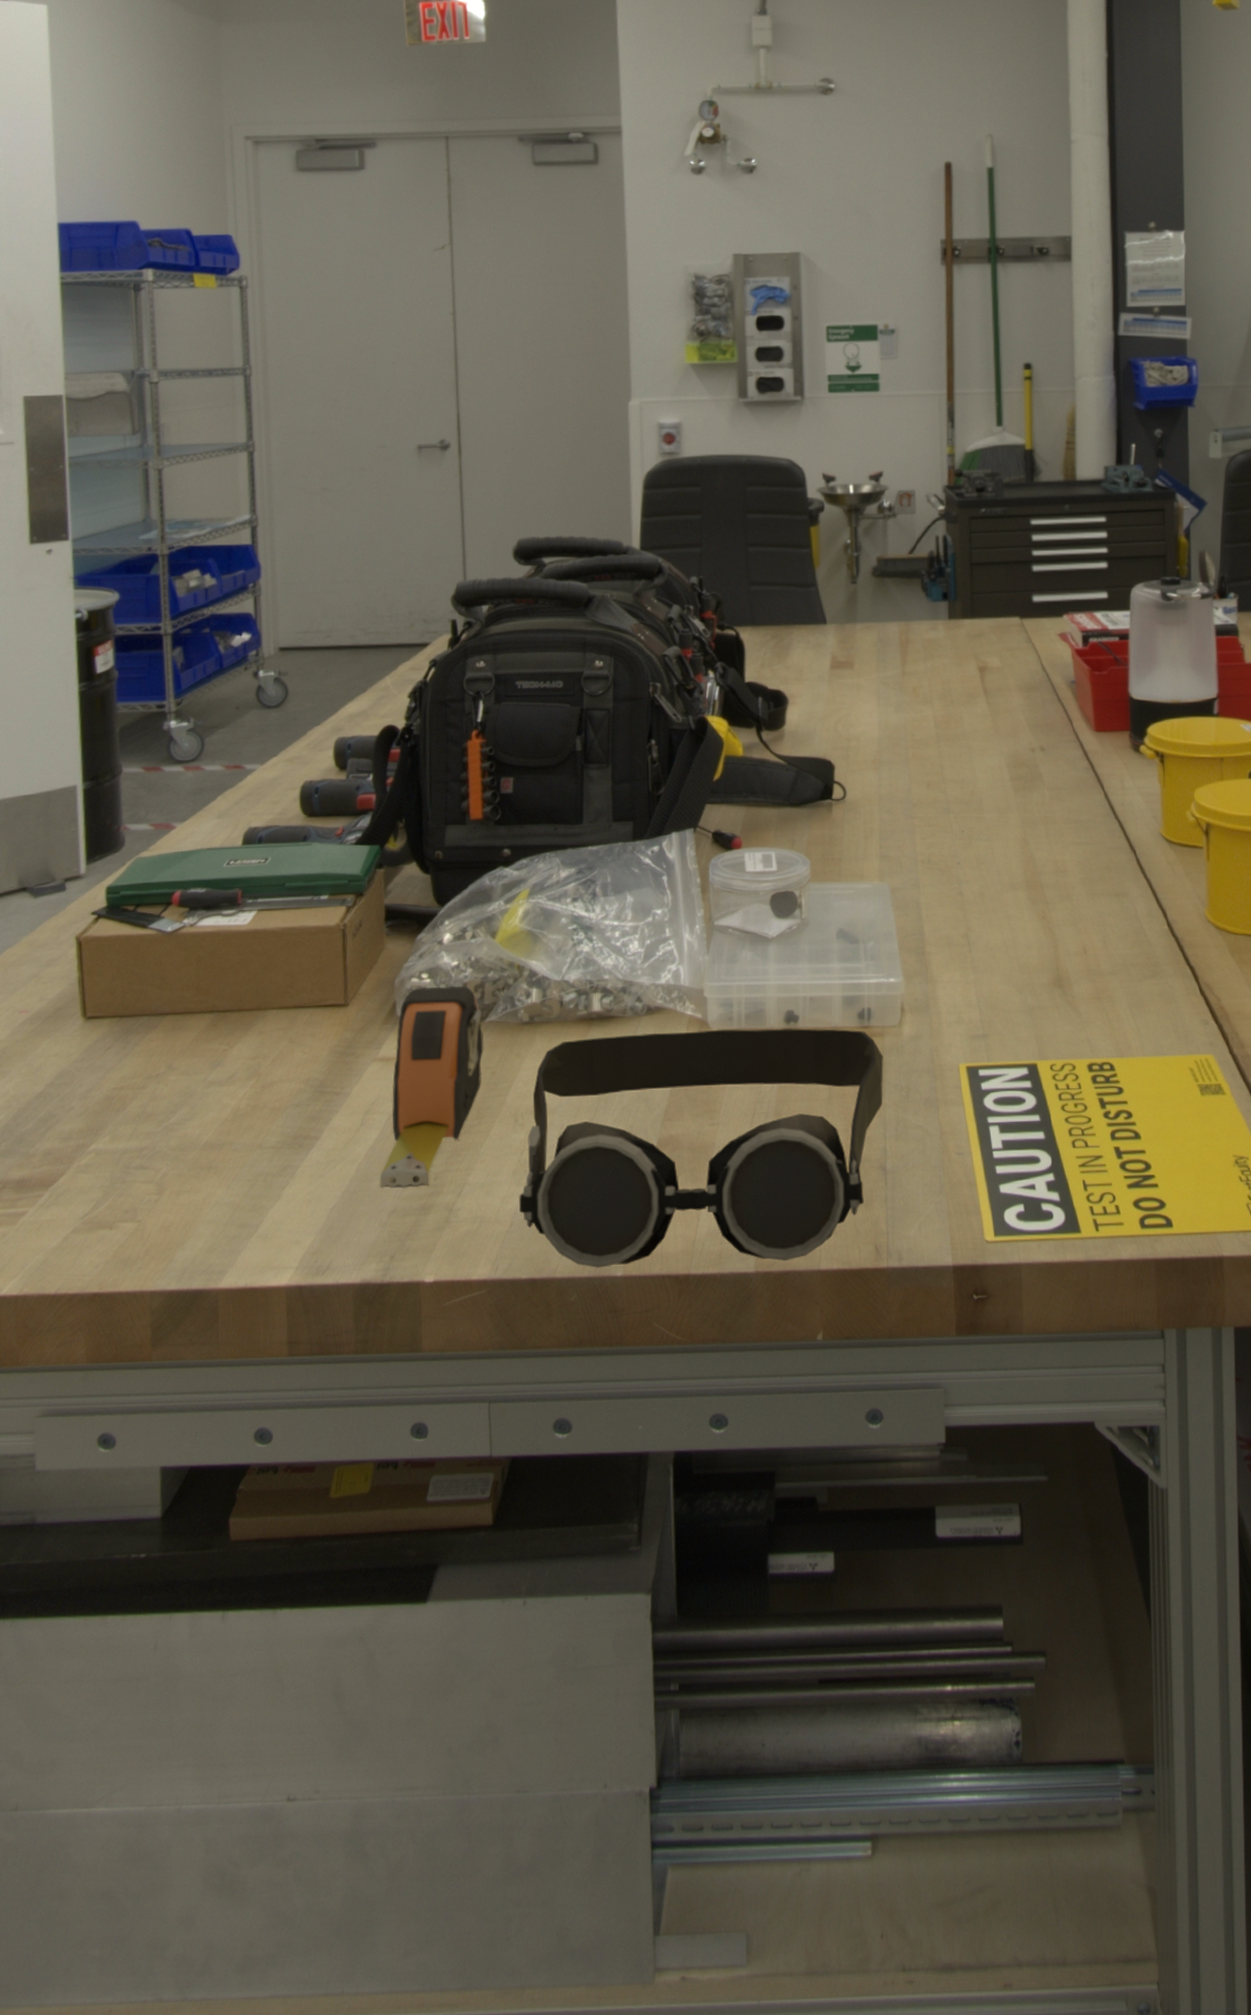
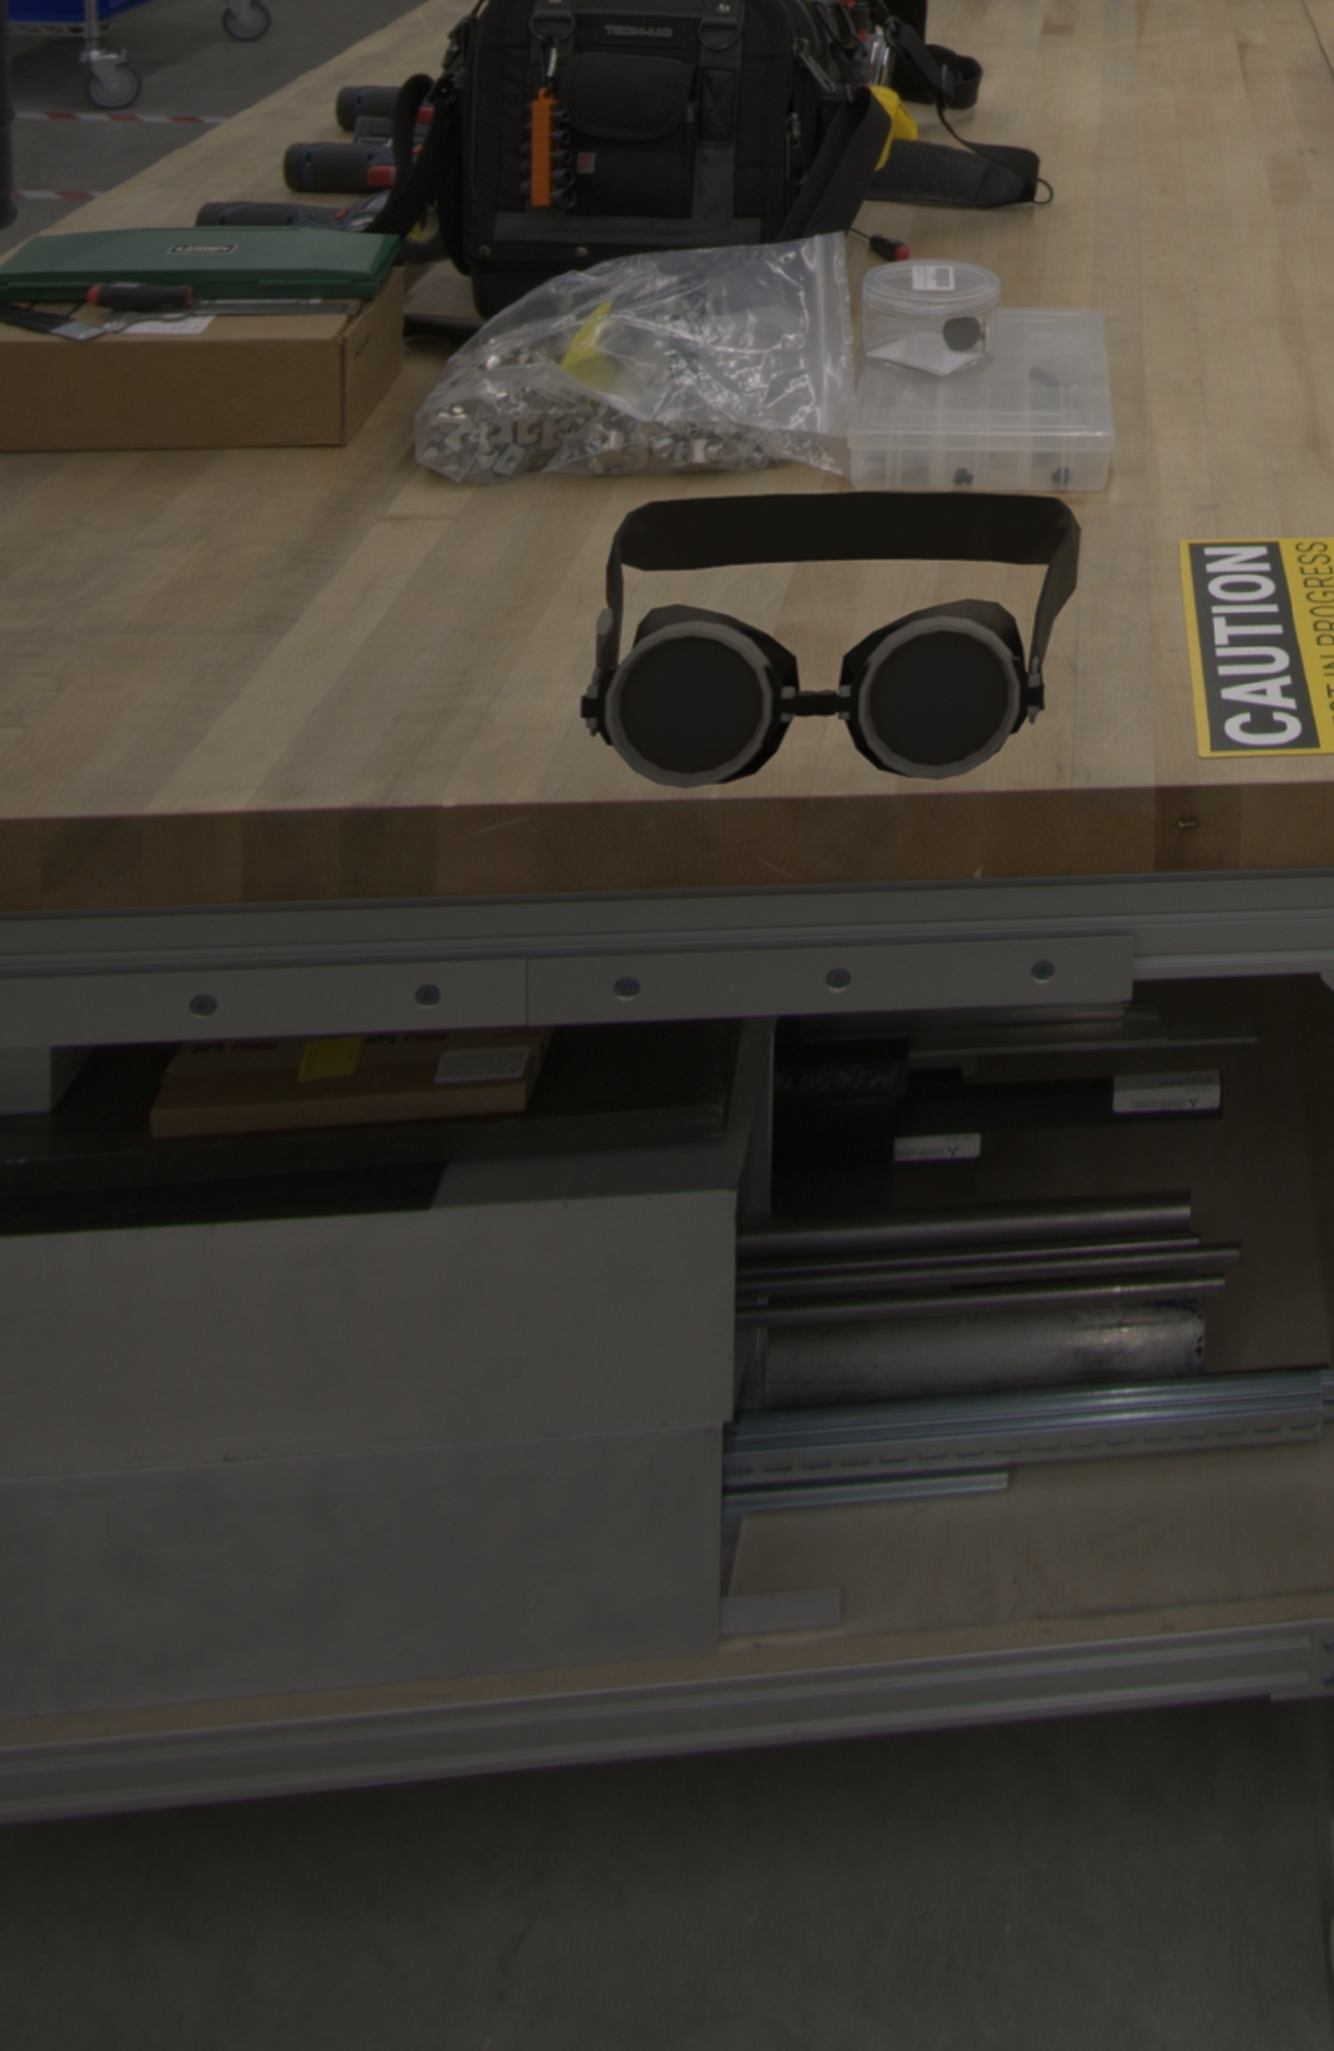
tape measure: present [380,985,484,1187] -> none [385,424,539,685]

